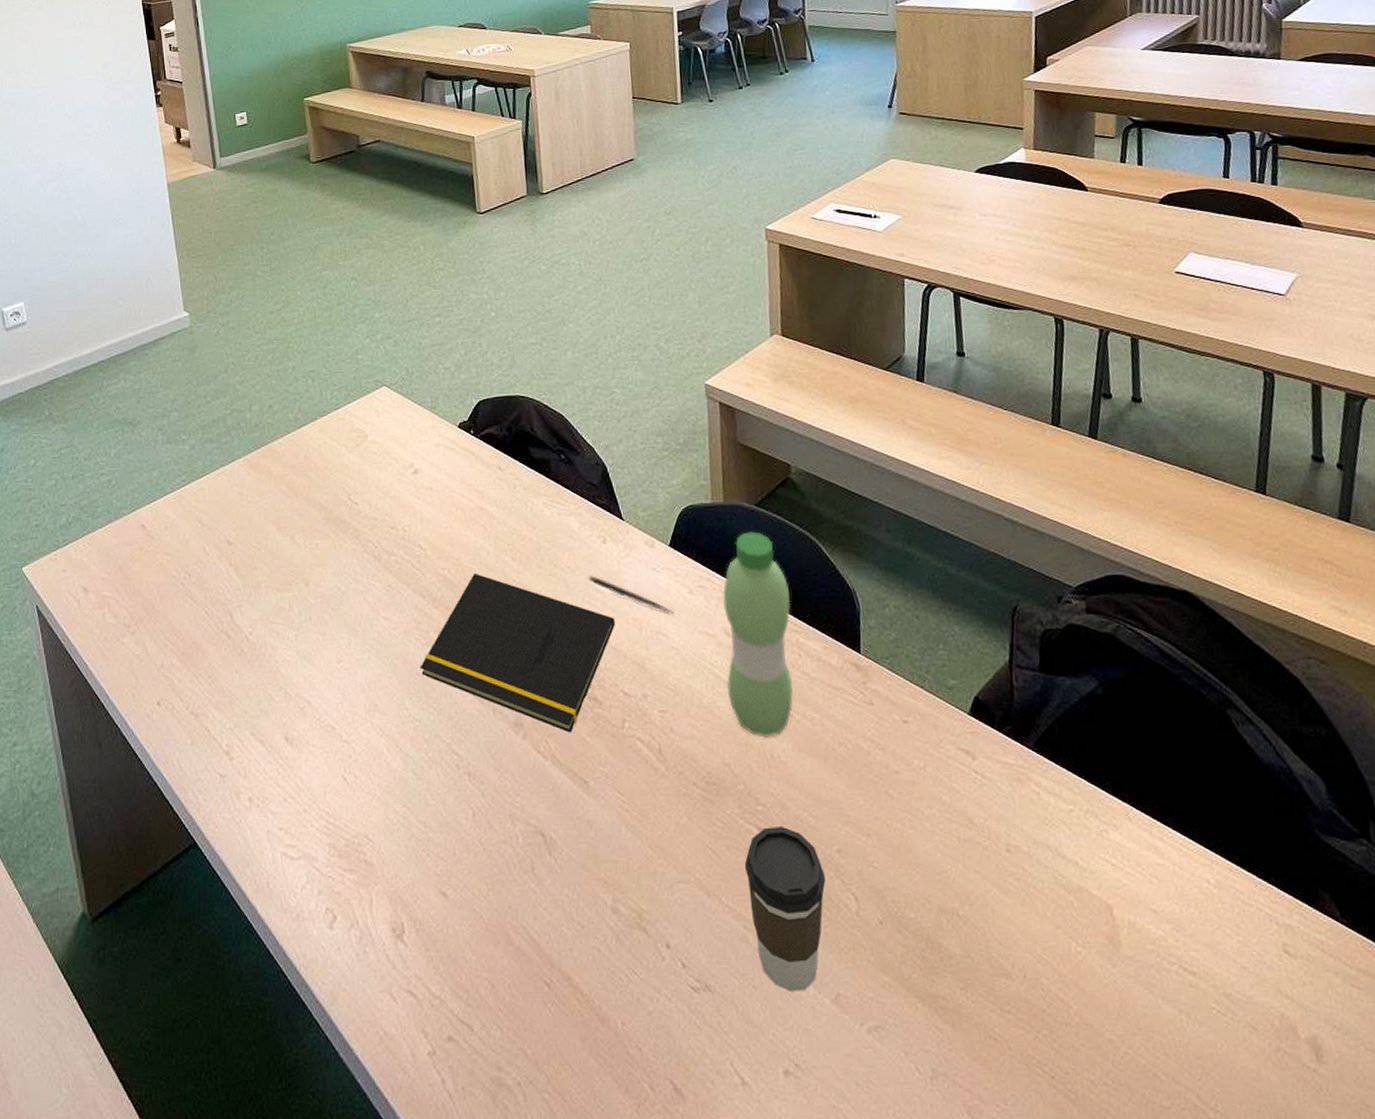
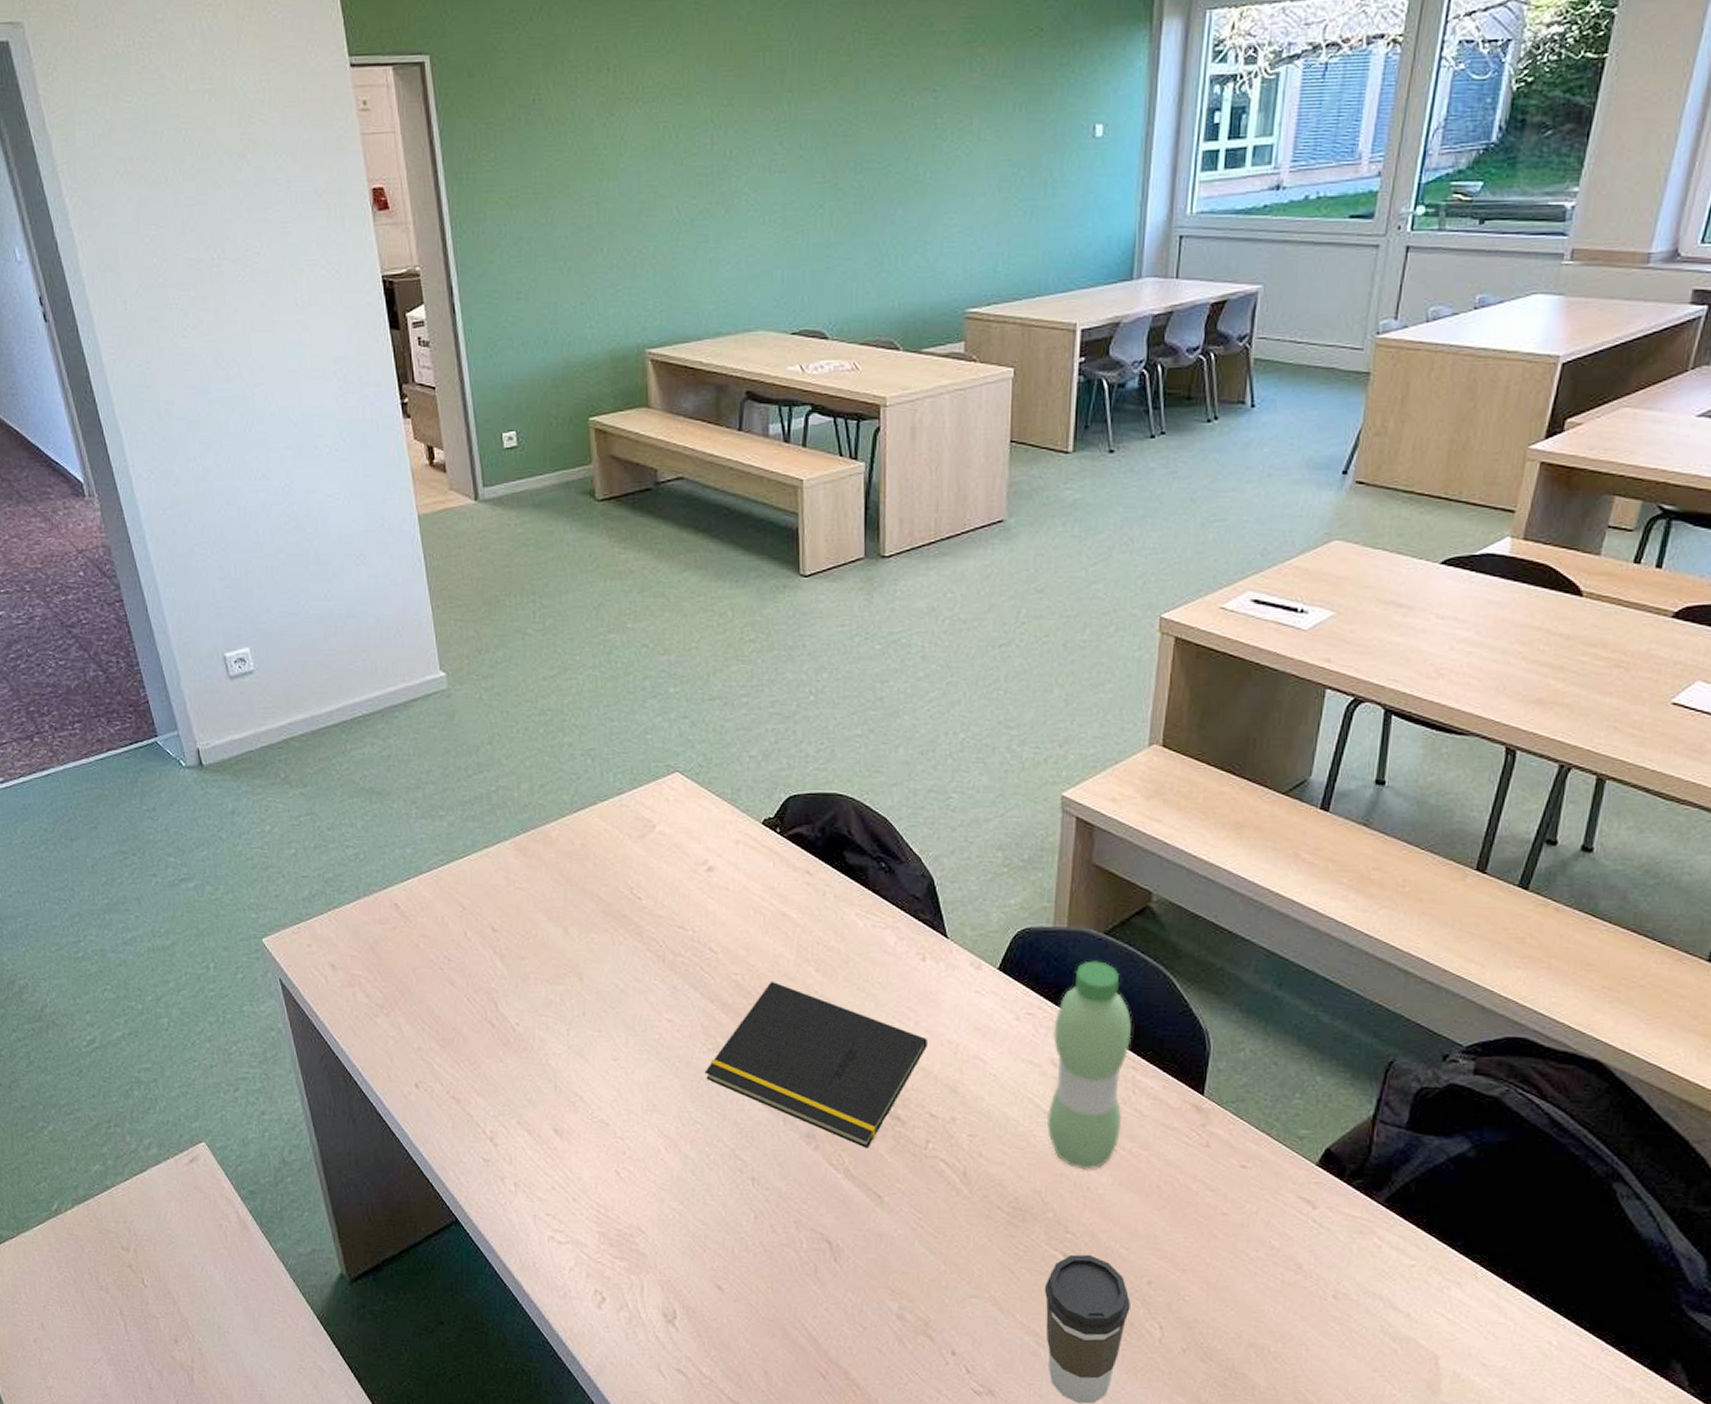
pen: present [588,576,674,614] -> none [901,993,996,1040]

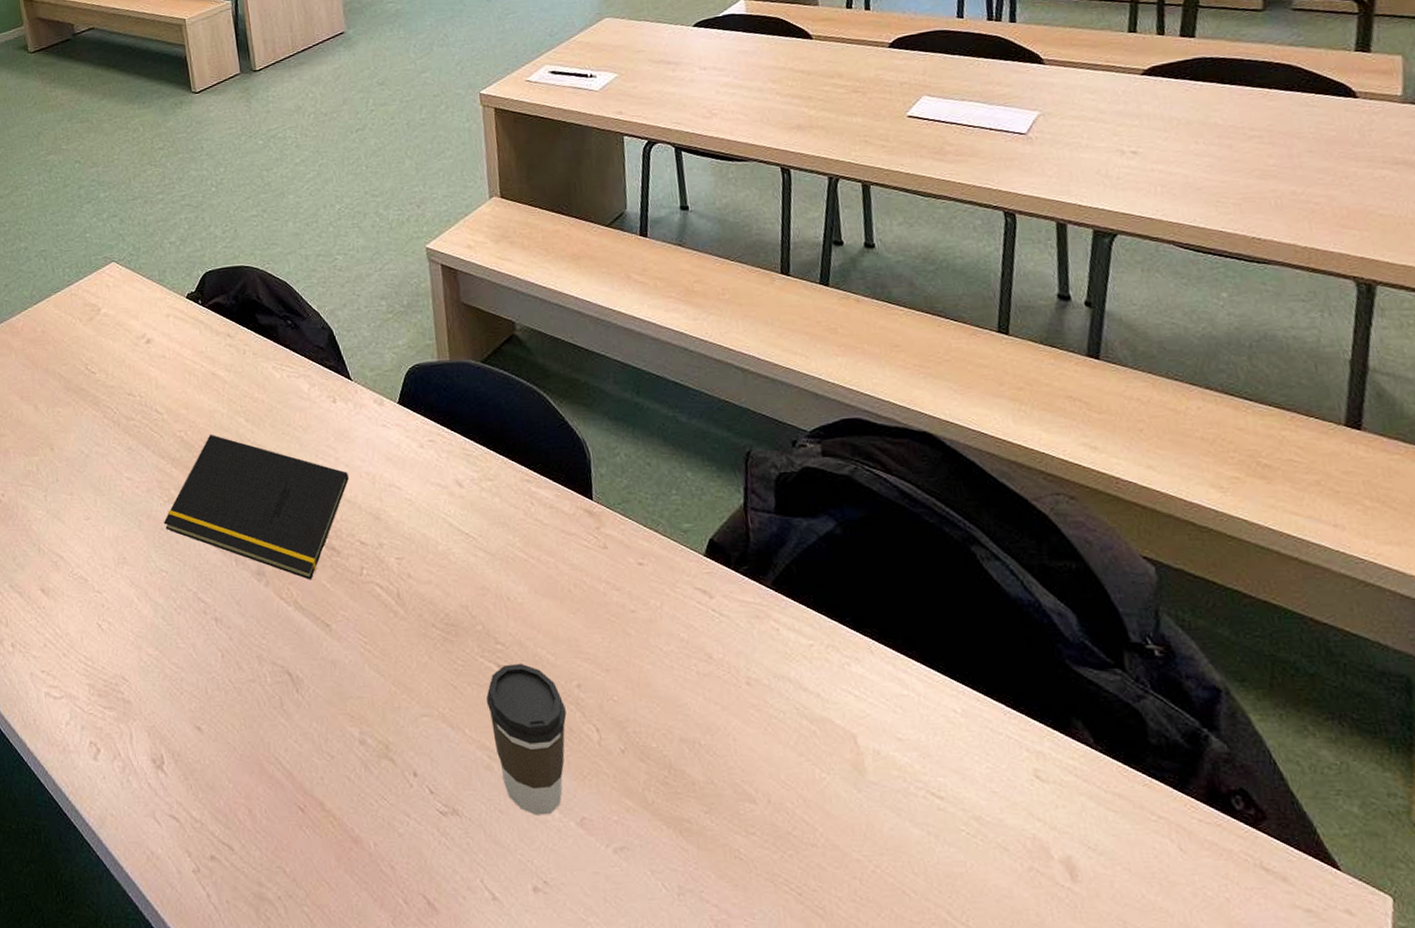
water bottle: present [1046,960,1132,1170] -> none [453,387,528,581]

